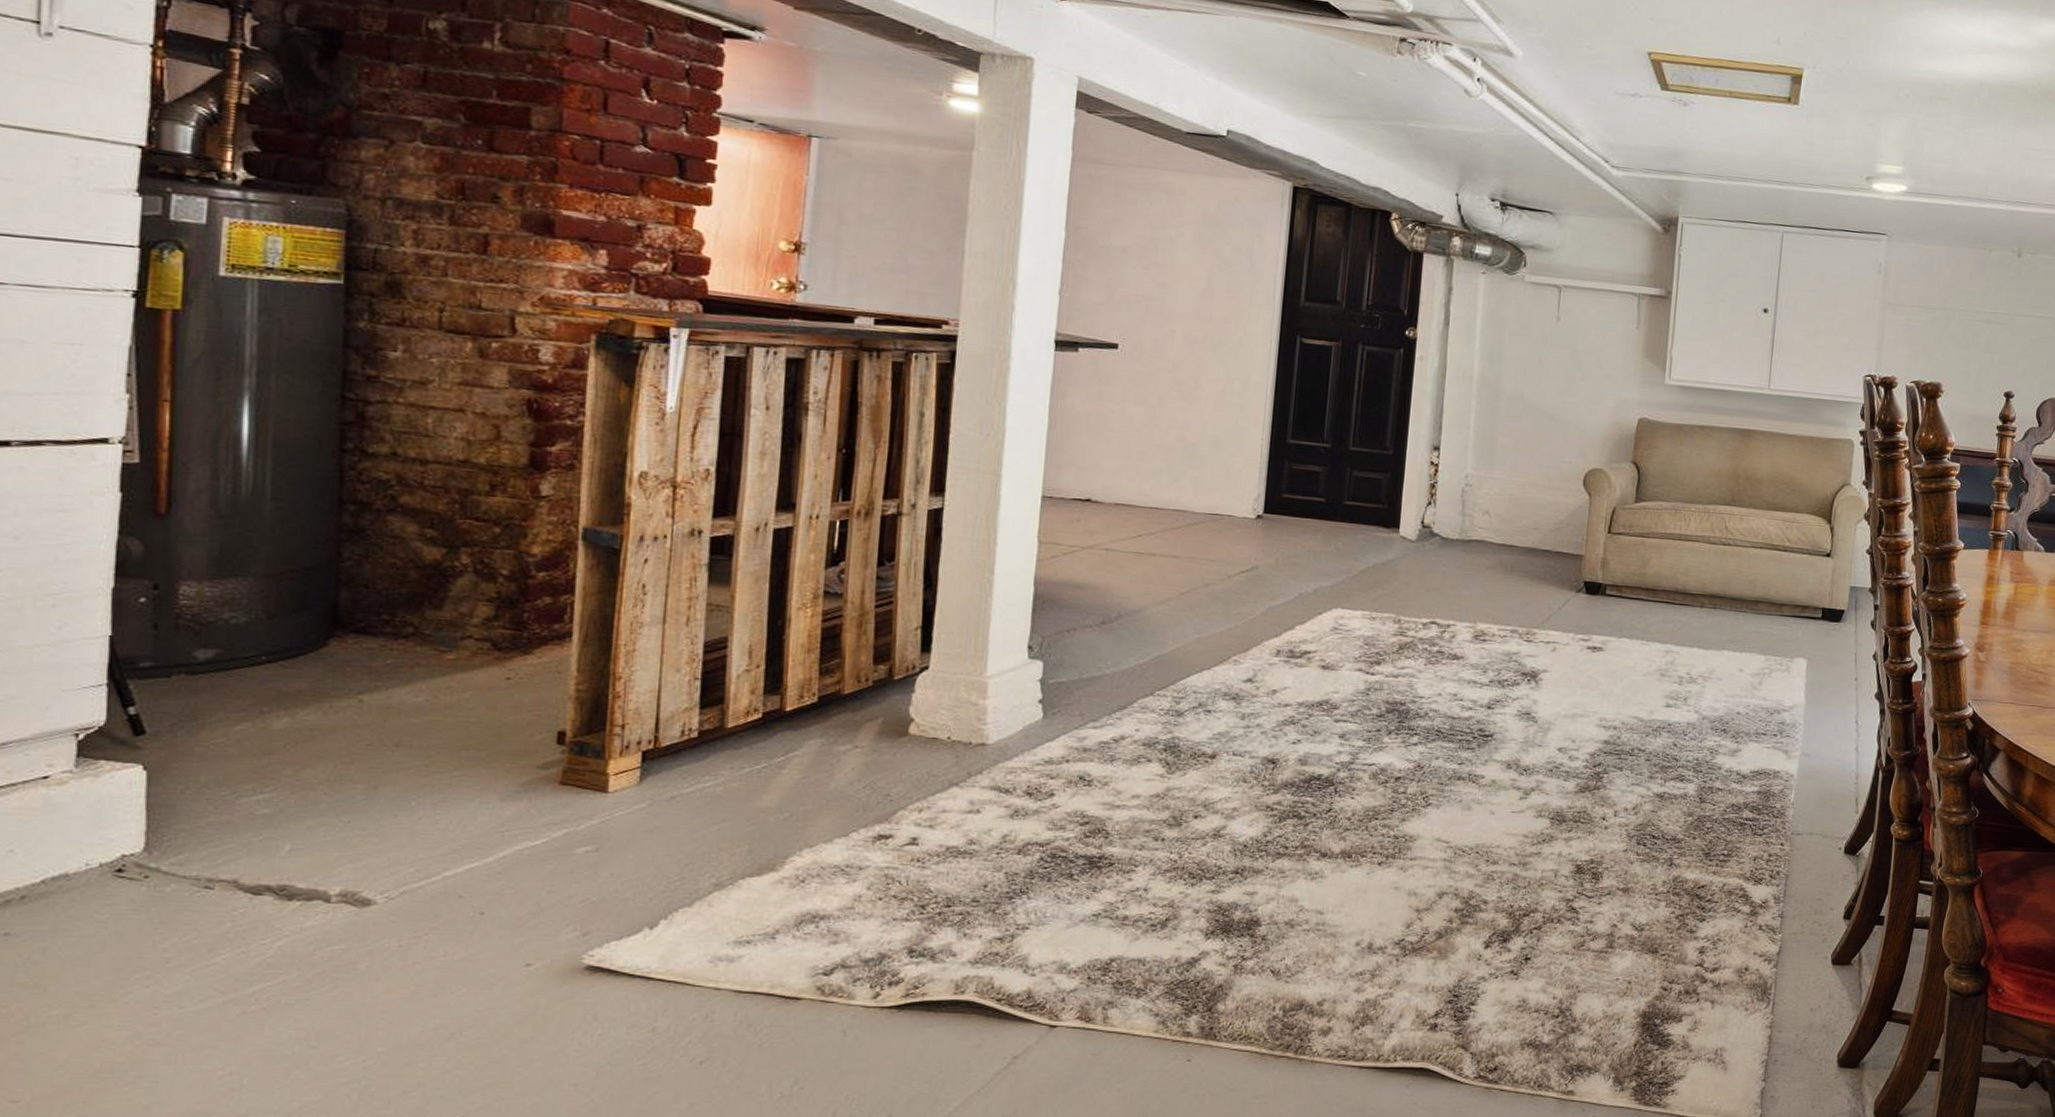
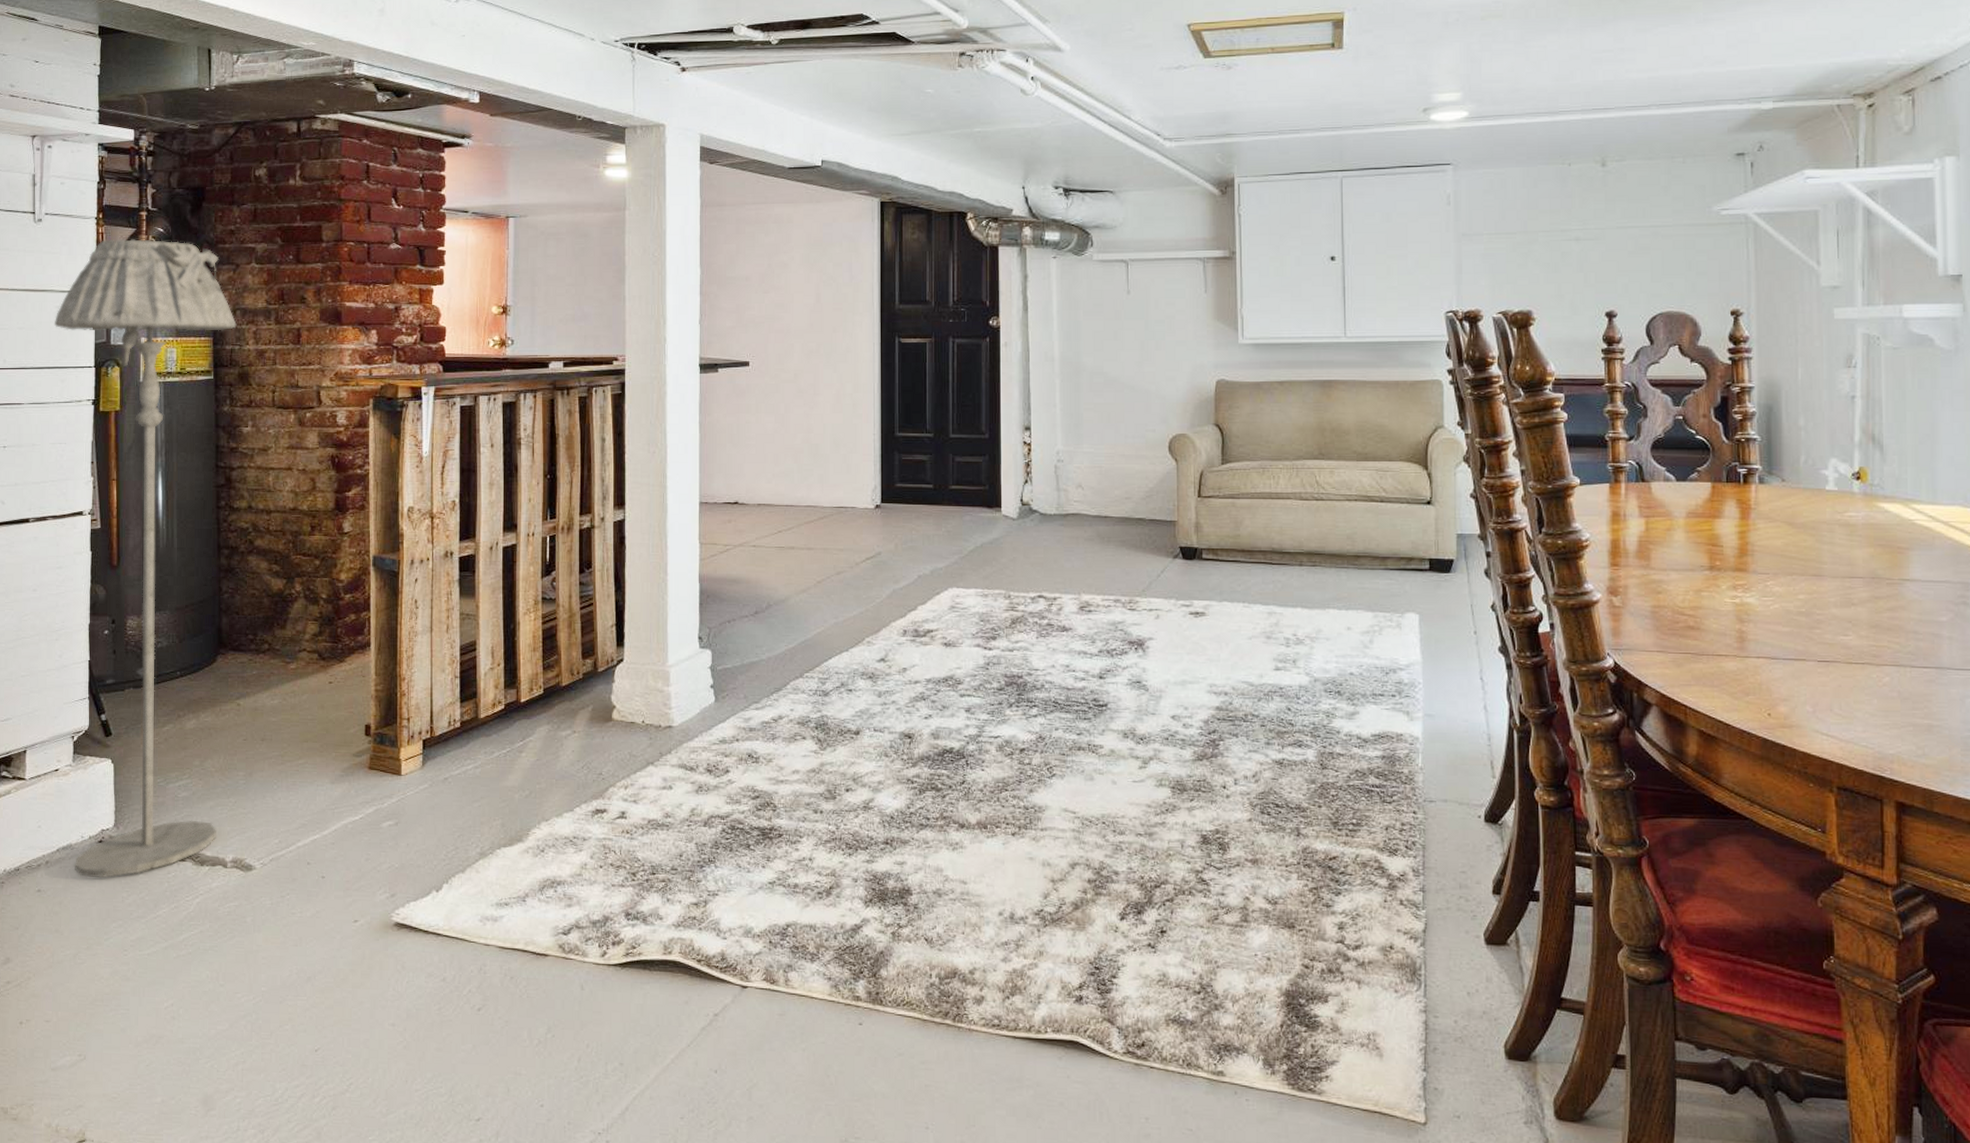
floor lamp: none [68,77,386,918] -> present [54,239,237,879]

